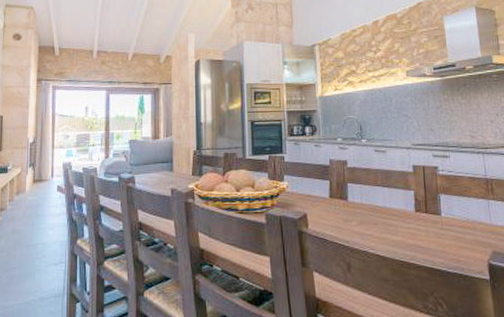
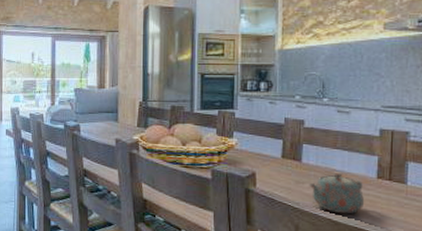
teapot: none [356,208,407,249] -> present [309,172,365,214]

